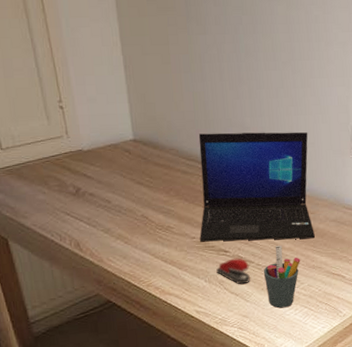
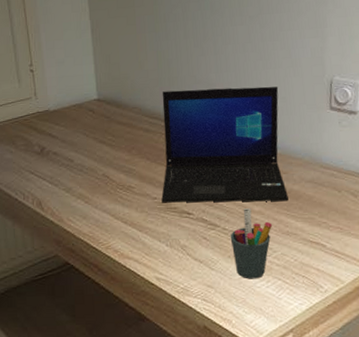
stapler: present [216,258,251,285] -> none [178,221,217,251]

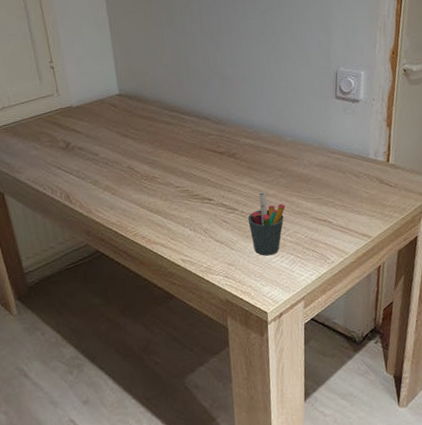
laptop: present [161,86,288,203] -> none [181,78,299,191]

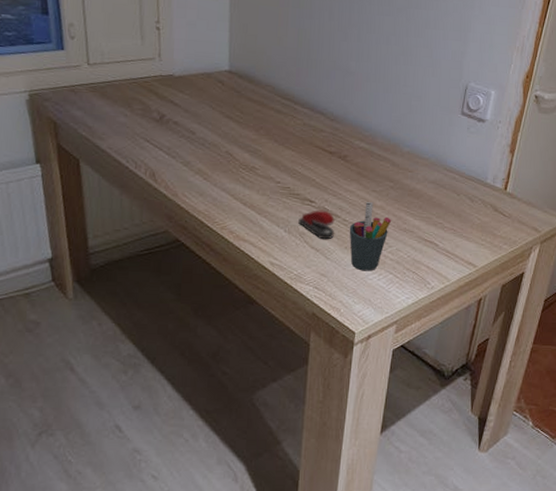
stapler: none [201,205,236,233] -> present [298,210,335,240]

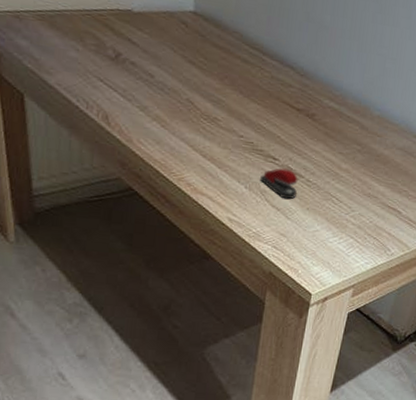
pen holder: present [349,202,391,271] -> none [312,164,356,234]

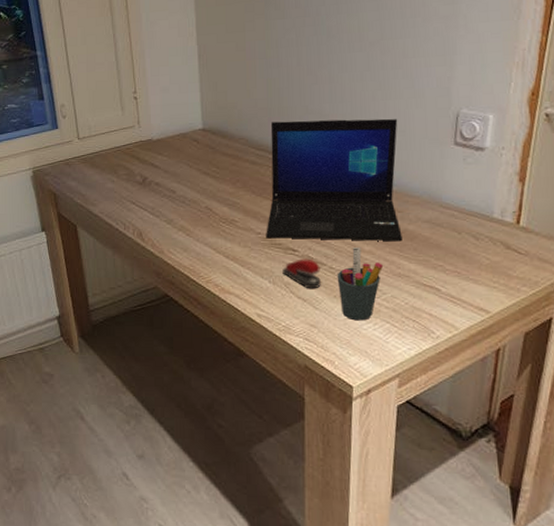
laptop: none [248,21,392,164] -> present [266,118,402,242]
pen holder: none [312,164,356,234] -> present [337,247,383,321]

